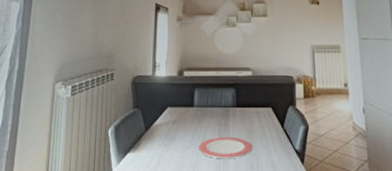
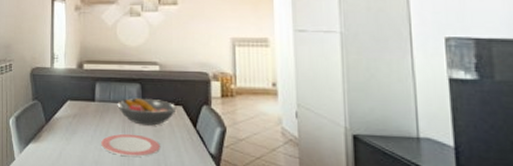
fruit bowl: none [214,101,267,127] -> present [117,98,177,126]

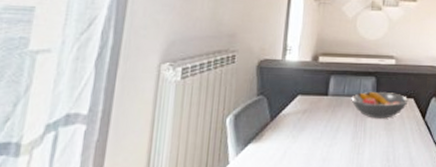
plate: present [100,133,160,157] -> none [330,128,390,150]

